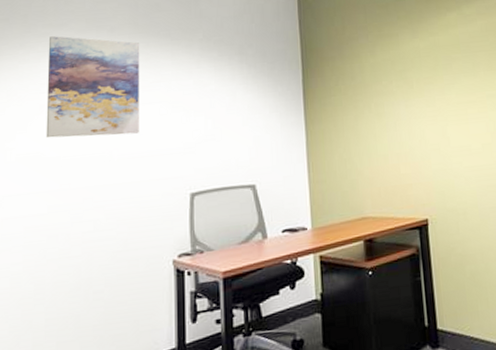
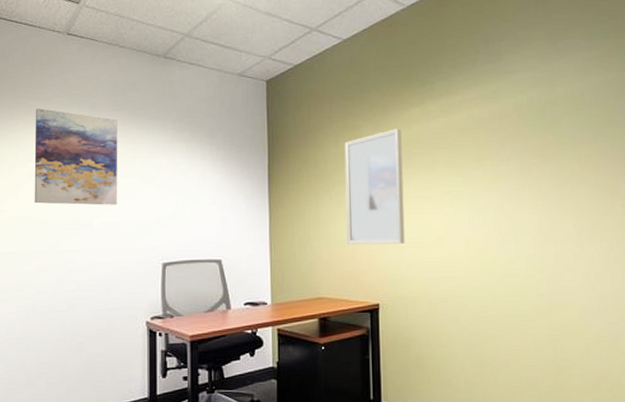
home mirror: none [381,34,451,158] -> present [344,128,405,245]

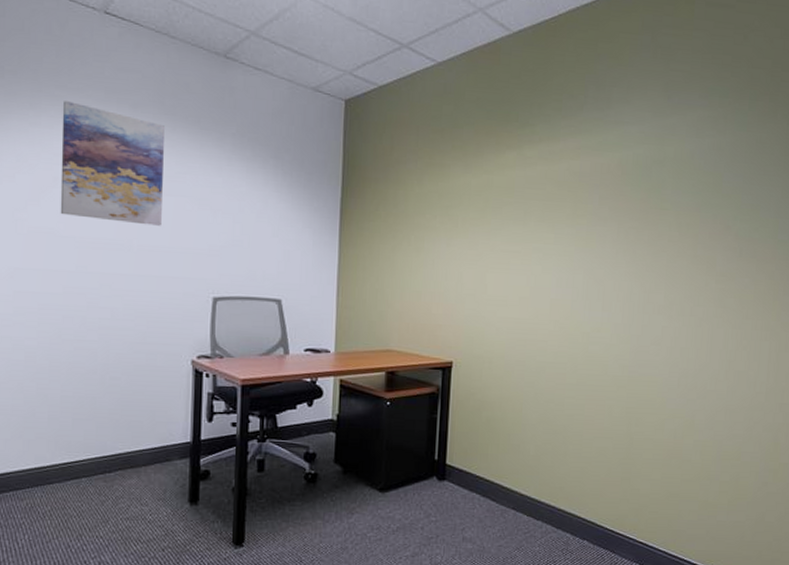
home mirror: present [344,128,405,245] -> none [423,172,494,300]

